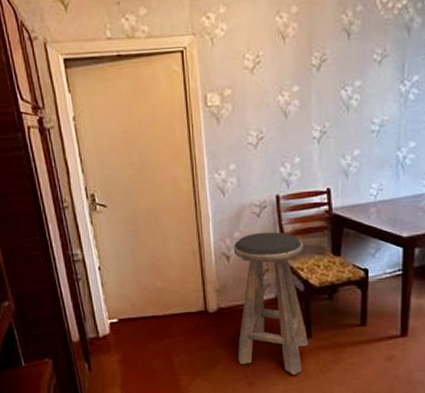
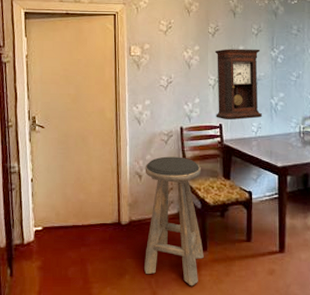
pendulum clock: none [320,83,384,183] -> present [215,49,262,121]

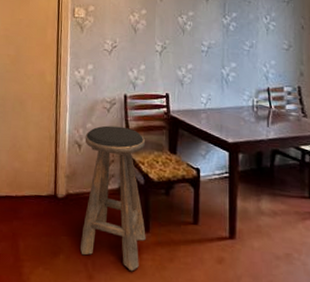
pendulum clock: present [215,49,262,121] -> none [162,14,212,90]

